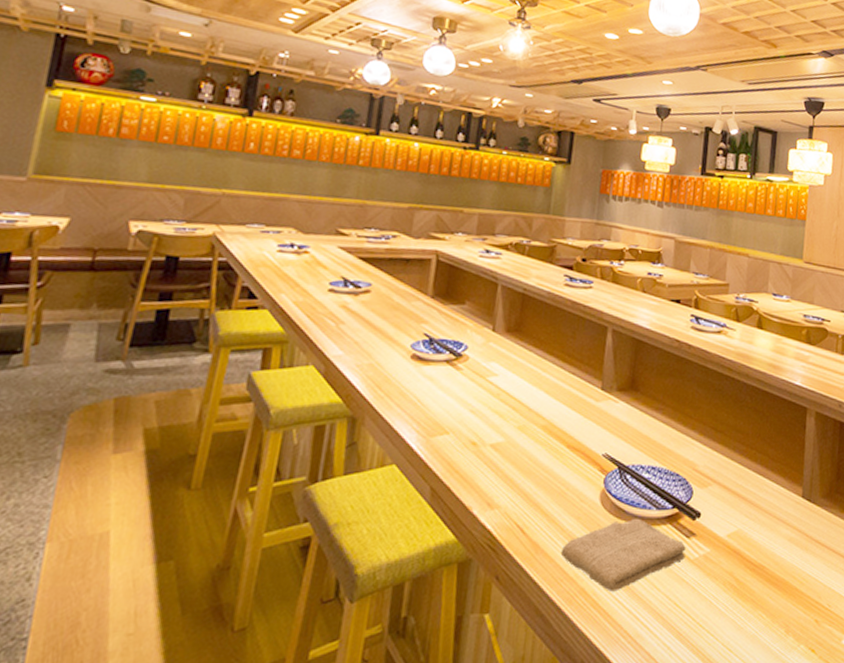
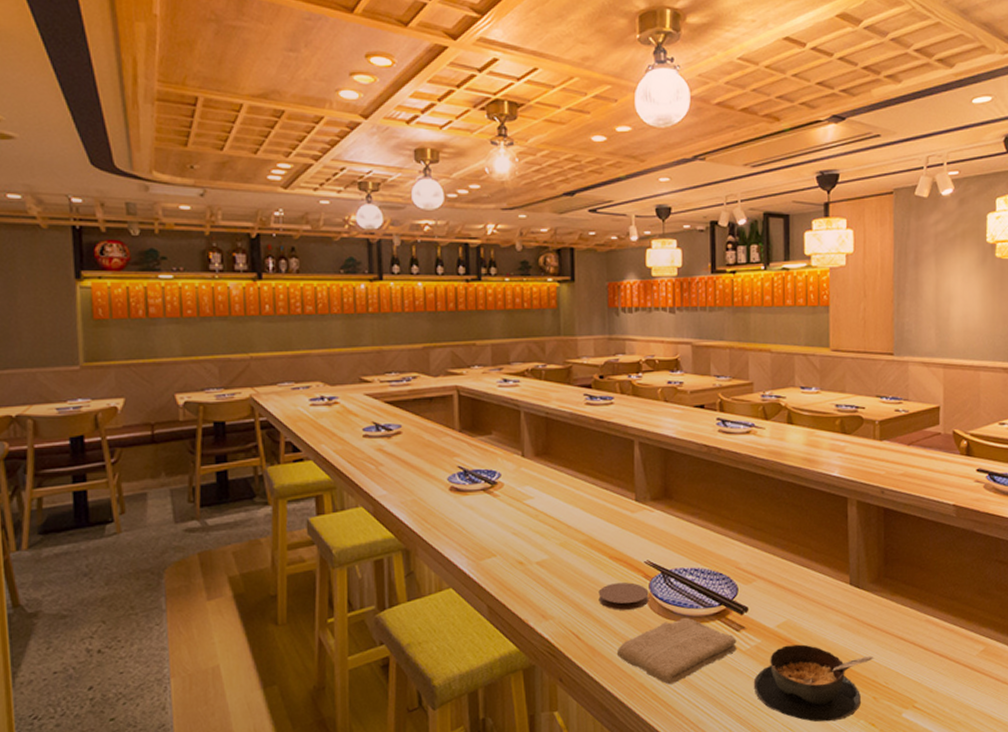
coaster: none [550,475,603,505] -> present [598,582,649,610]
soup bowl: none [697,557,819,645] -> present [753,644,874,722]

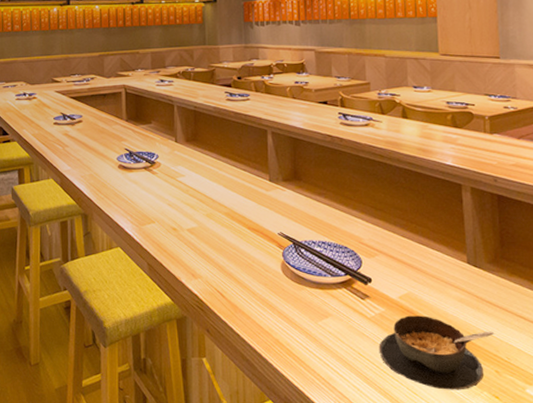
coaster: present [598,582,649,610] -> none [239,251,283,274]
washcloth: present [616,617,737,685] -> none [255,284,363,343]

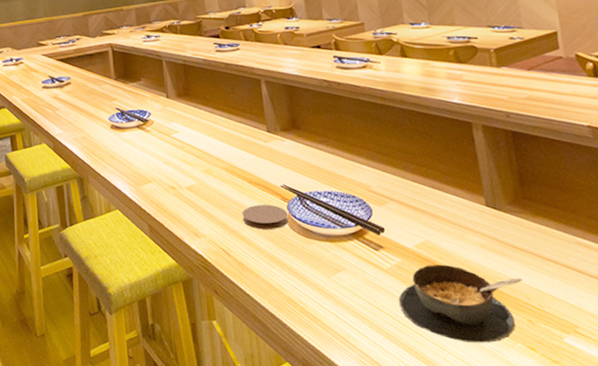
coaster: none [239,251,283,274] -> present [242,204,289,230]

